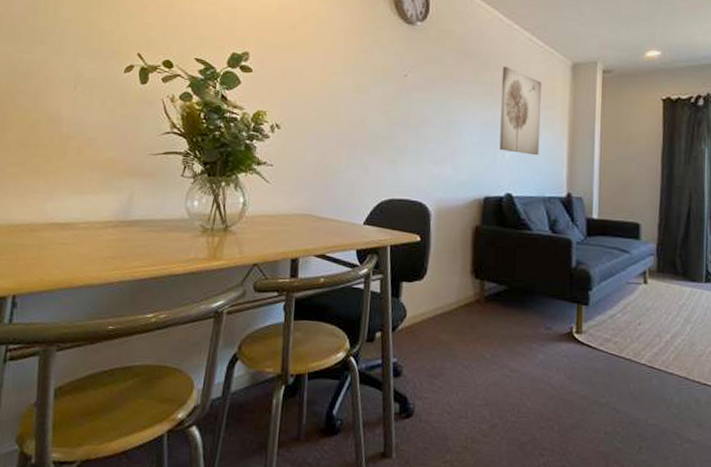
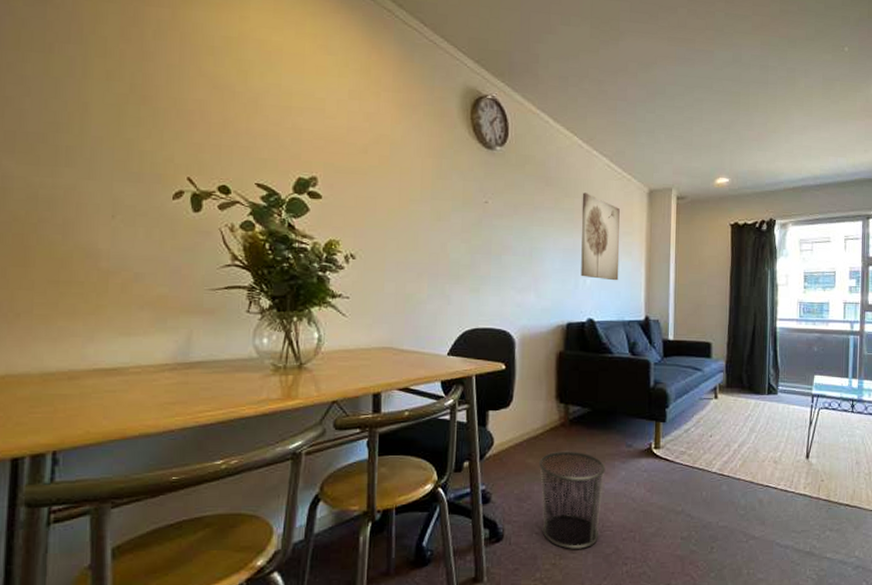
waste bin: none [452,328,522,435] -> present [539,451,605,550]

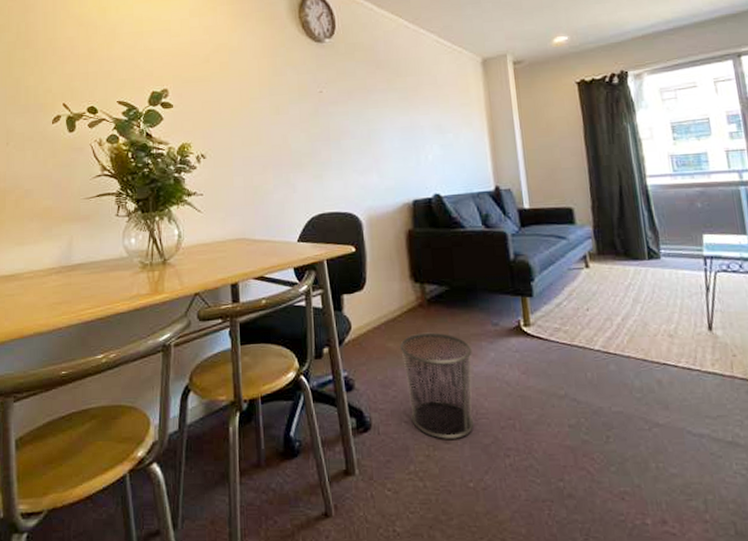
wall art: present [581,192,620,281] -> none [414,70,462,154]

